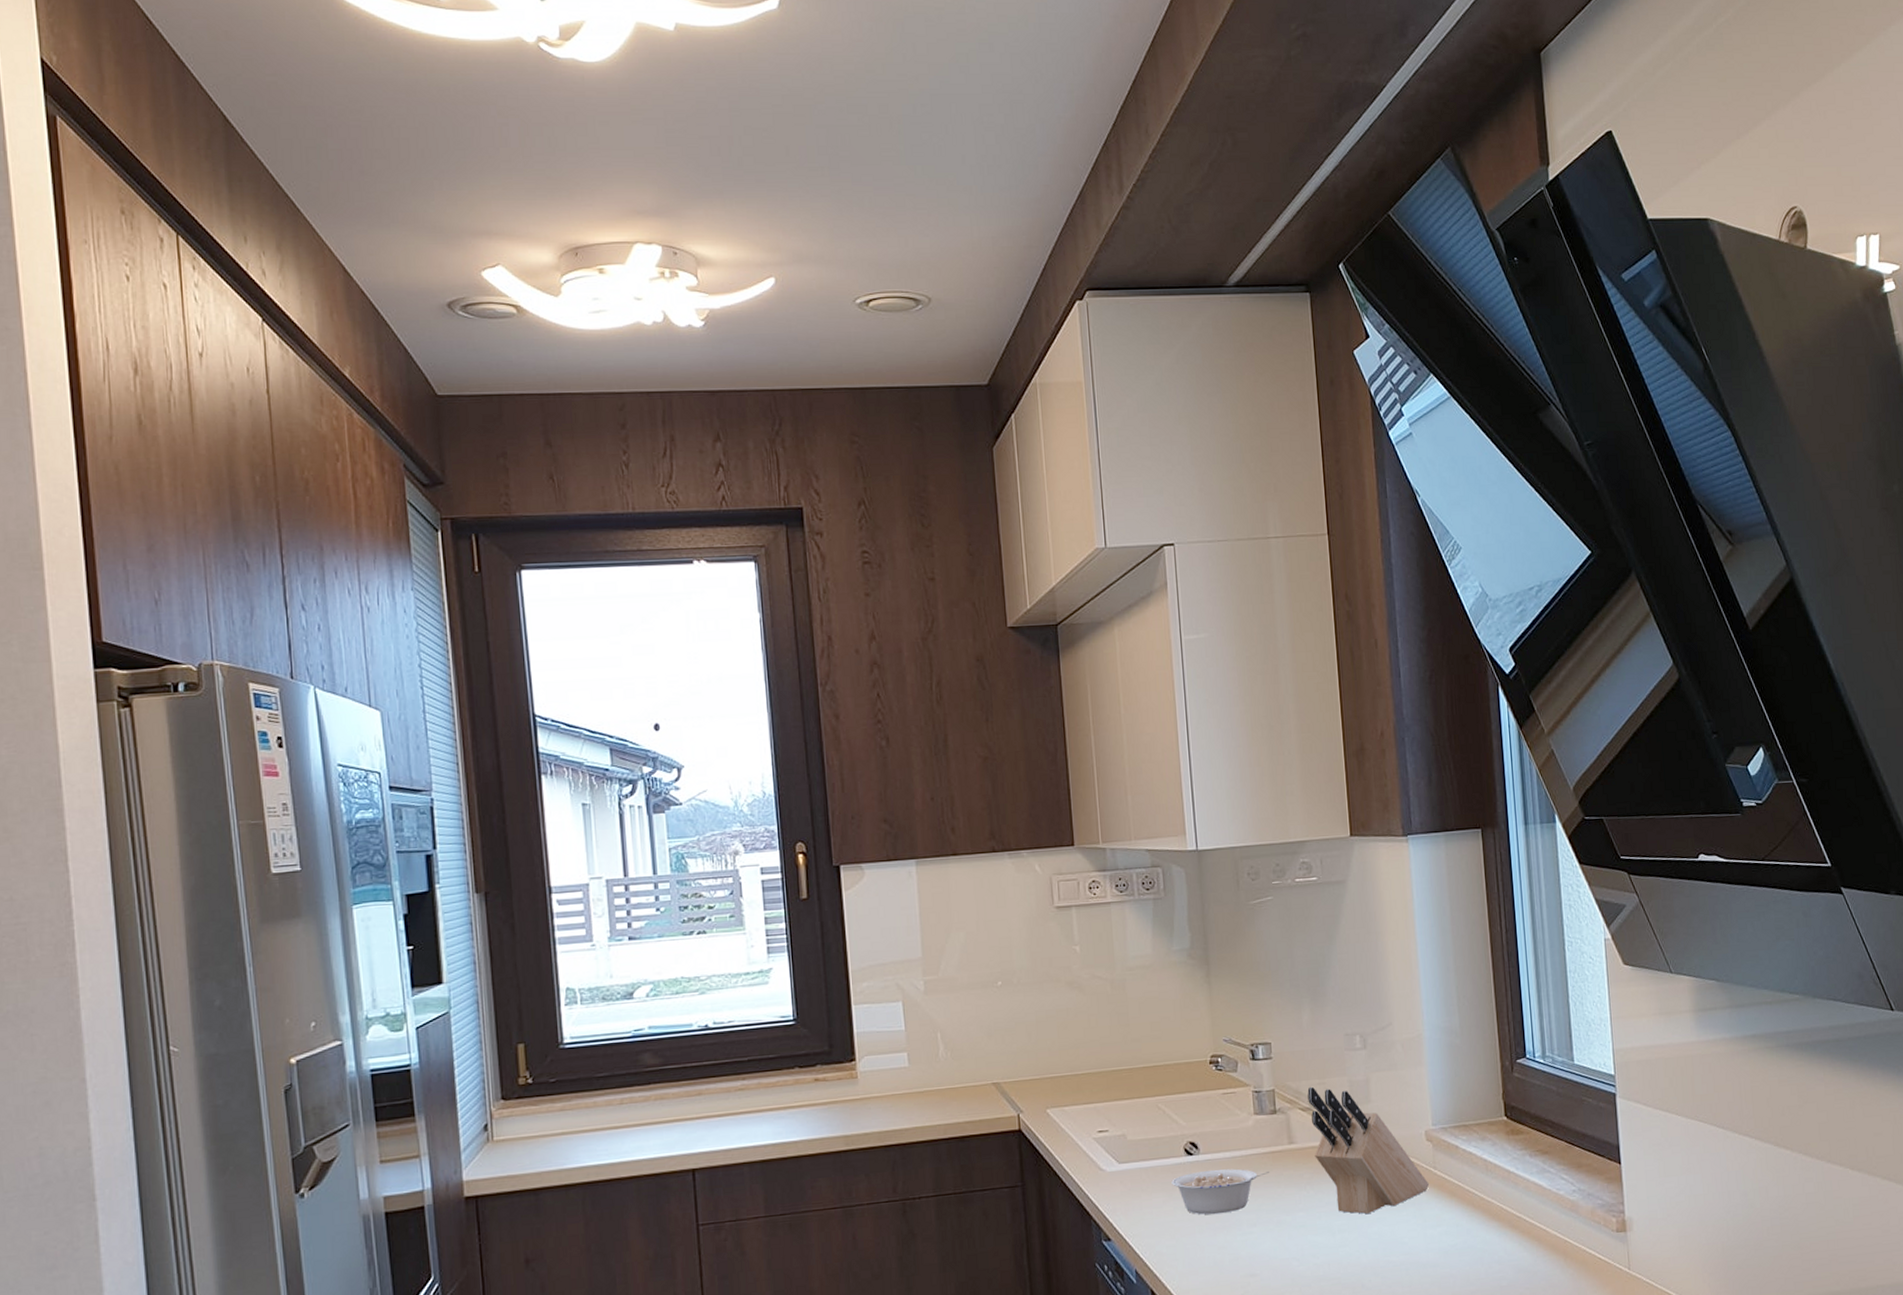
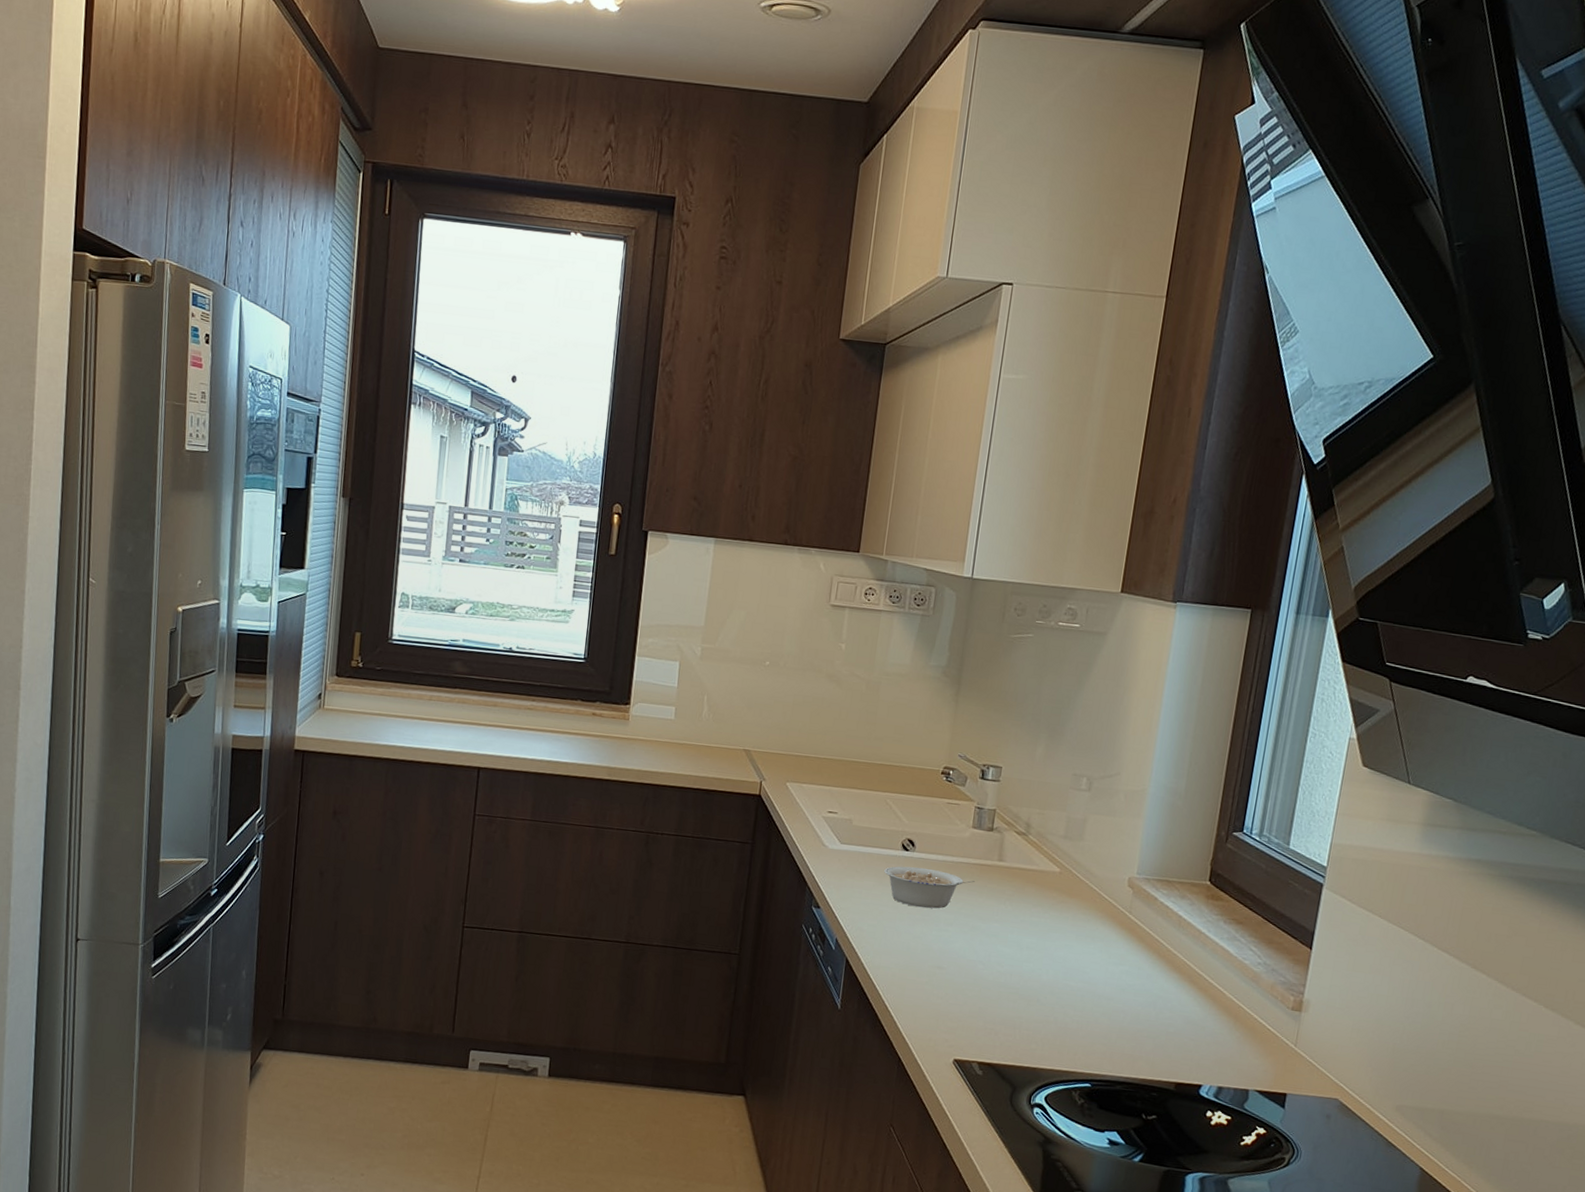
knife block: present [1307,1086,1430,1215] -> none [1019,814,1122,940]

